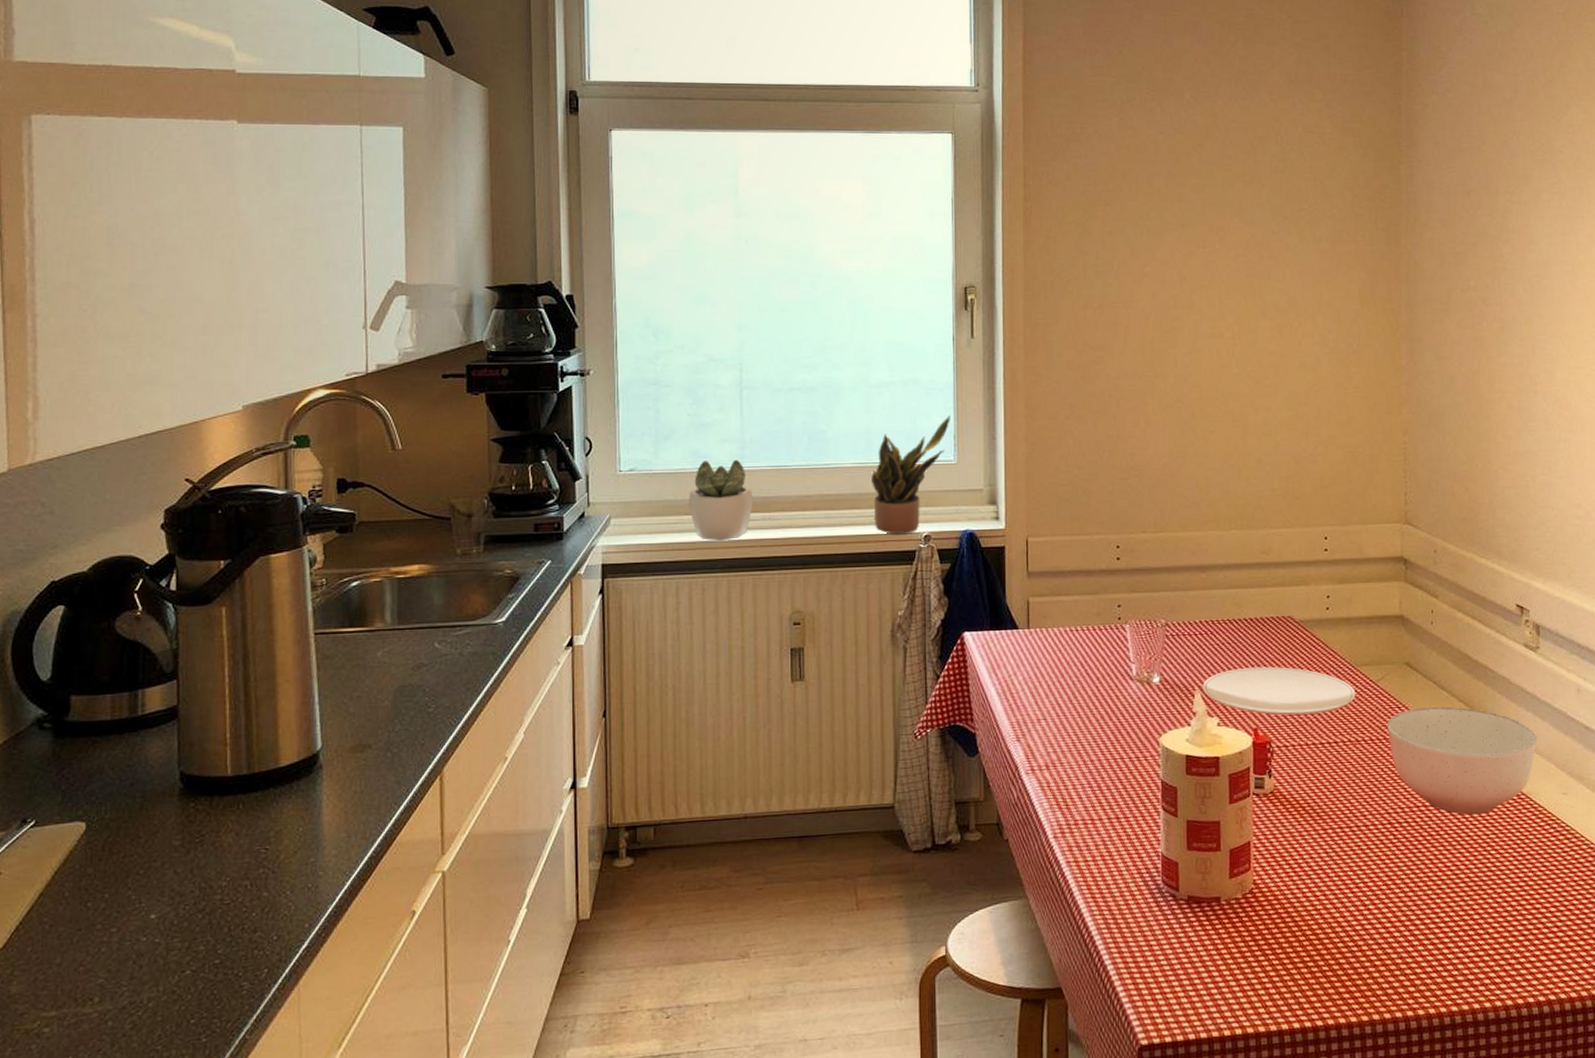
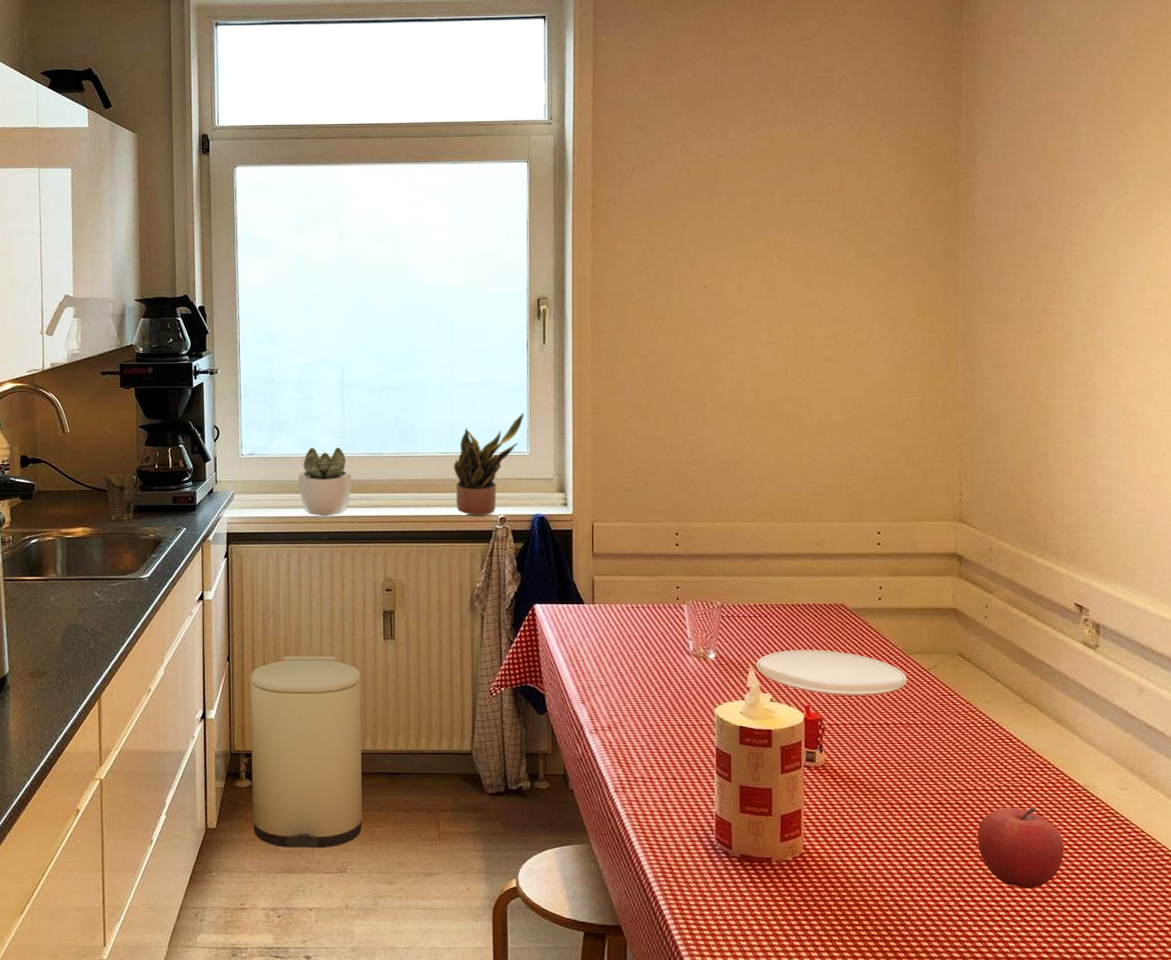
pedal bin: none [631,704,768,935] -> present [250,655,363,848]
bowl: present [1386,706,1537,815] -> none [938,696,1096,802]
fruit: none [1426,819,1509,906] -> present [977,806,1064,889]

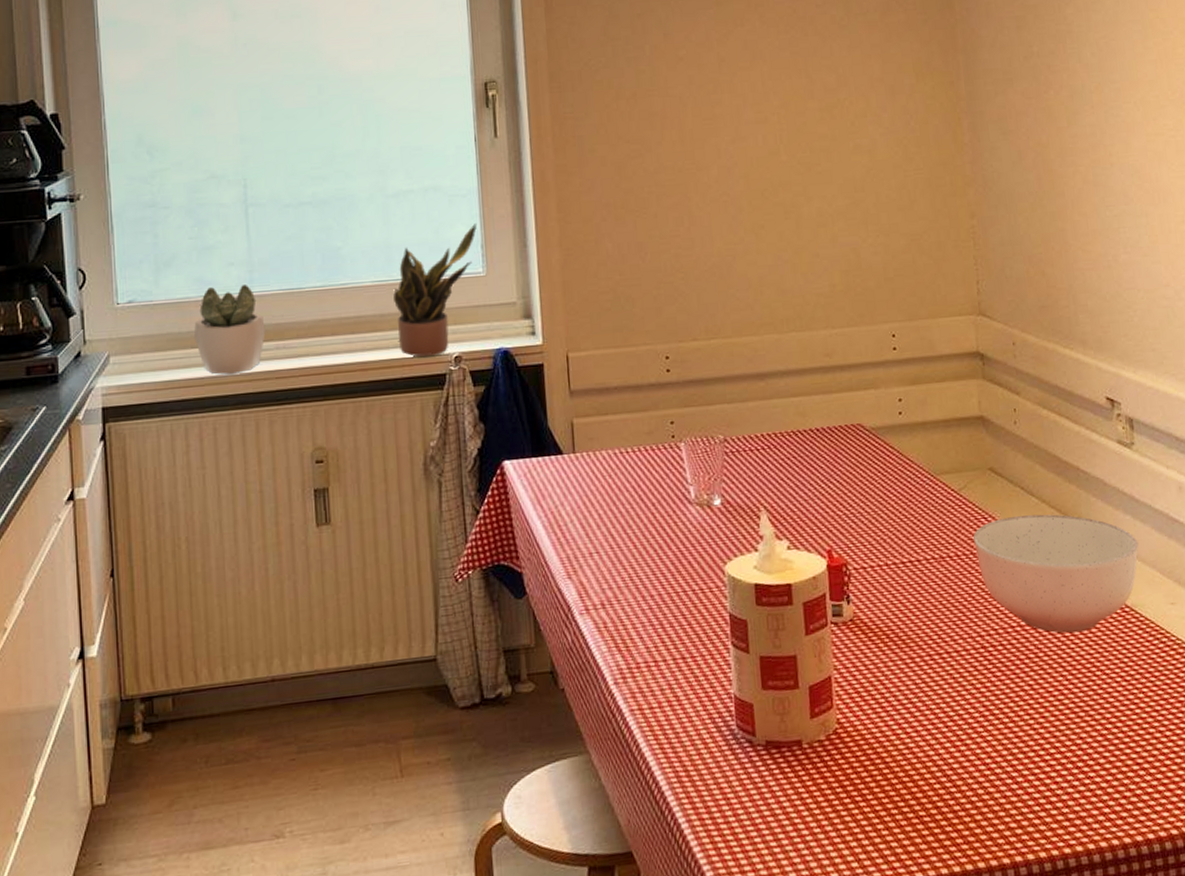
pedal bin: present [250,655,363,848] -> none [142,554,302,816]
plate: present [756,649,907,696] -> none [768,480,937,534]
bowl: none [938,696,1096,802] -> present [973,514,1139,633]
fruit: present [977,806,1064,889] -> none [1025,637,1118,735]

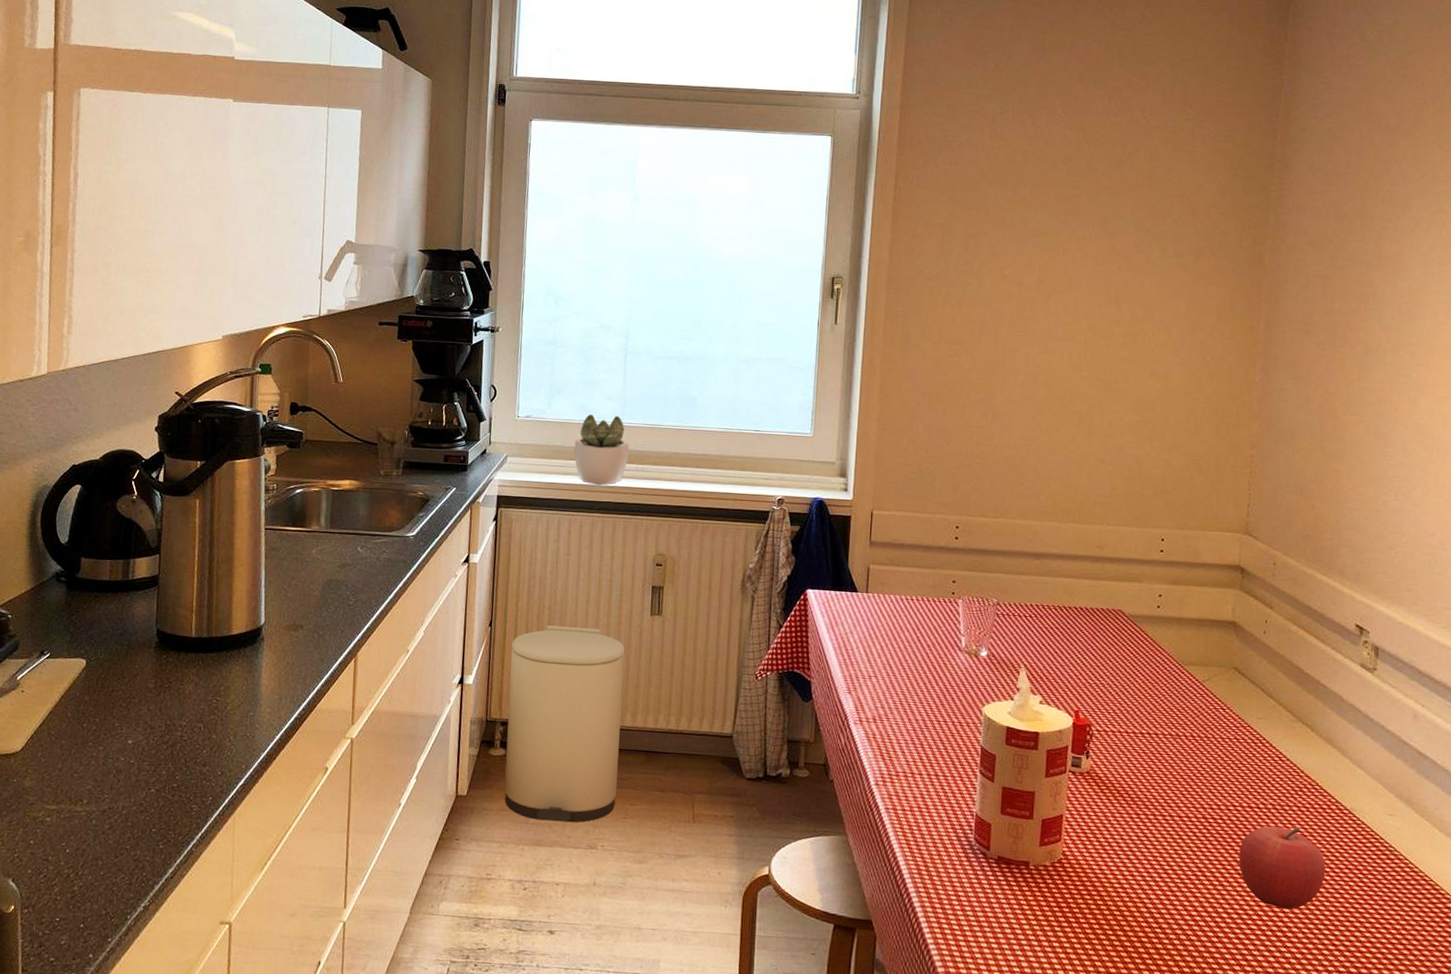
pedal bin: none [142,554,302,816] -> present [504,625,625,823]
potted plant: present [393,222,478,358] -> none [734,392,811,496]
bowl: present [973,514,1139,633] -> none [1209,712,1366,823]
fruit: none [1025,637,1118,735] -> present [1239,825,1326,910]

